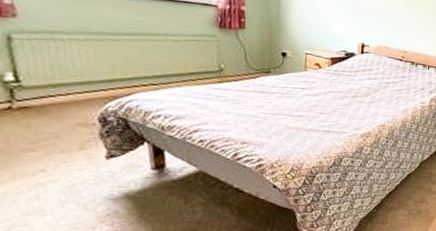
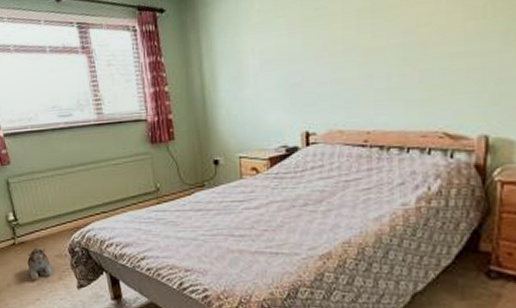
plush toy: none [30,114,70,150] -> present [27,248,52,281]

